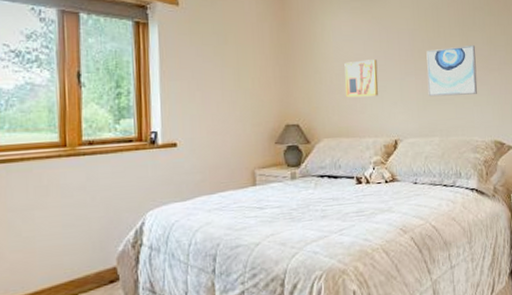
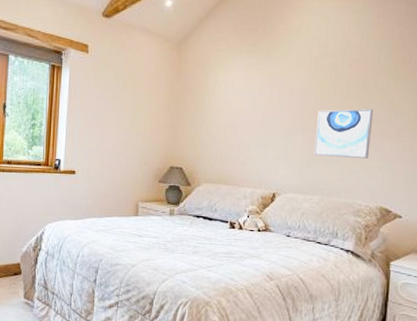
wall art: present [344,59,379,98] -> none [229,114,265,150]

